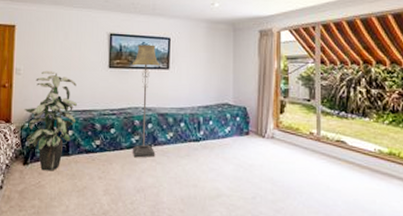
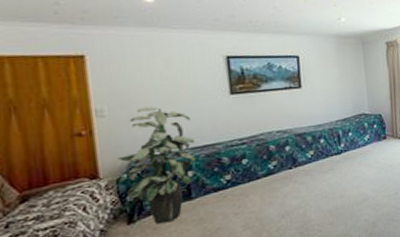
floor lamp: present [131,44,160,158] -> none [258,64,298,184]

